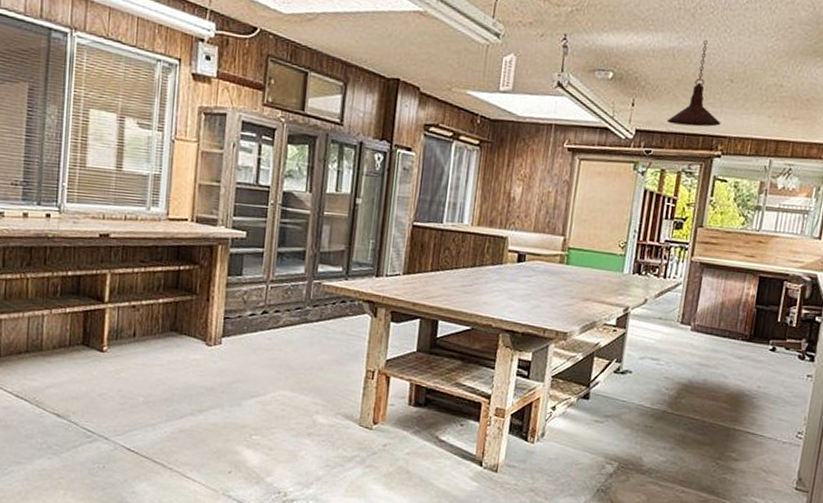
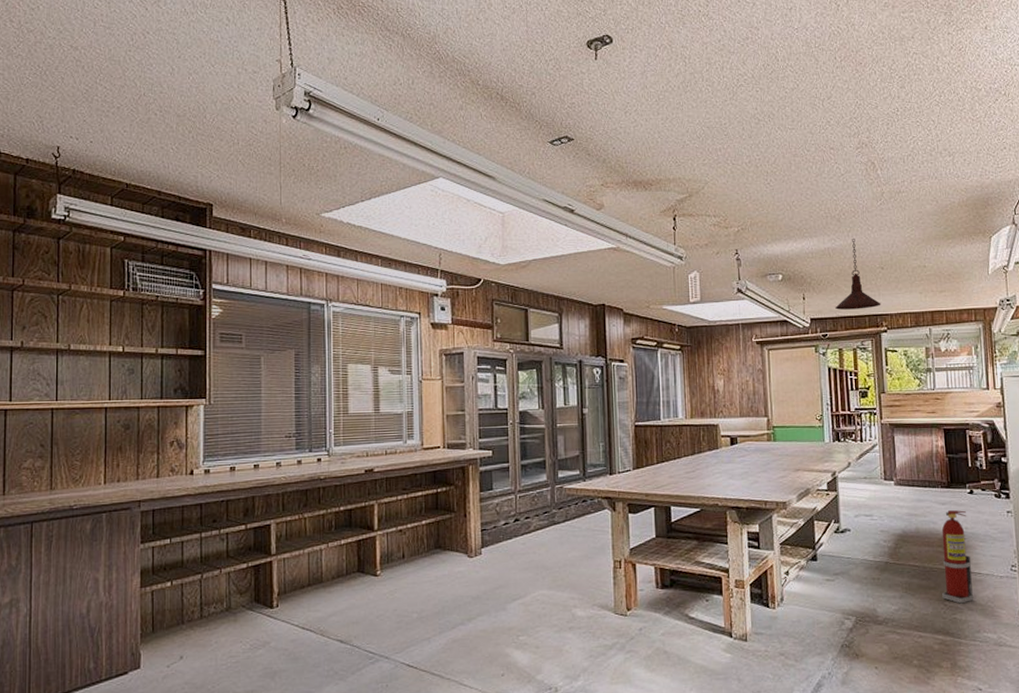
fire extinguisher: none [716,366,763,465] -> present [941,510,974,604]

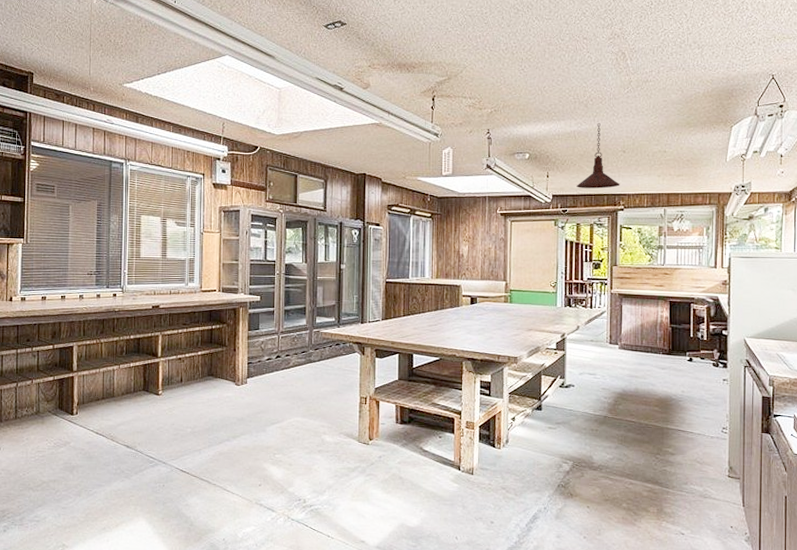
fire extinguisher: present [941,510,974,604] -> none [655,375,685,458]

